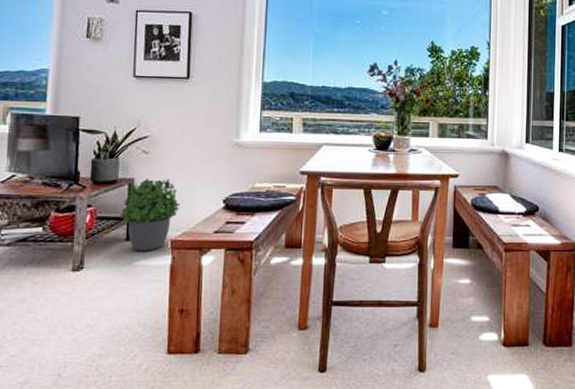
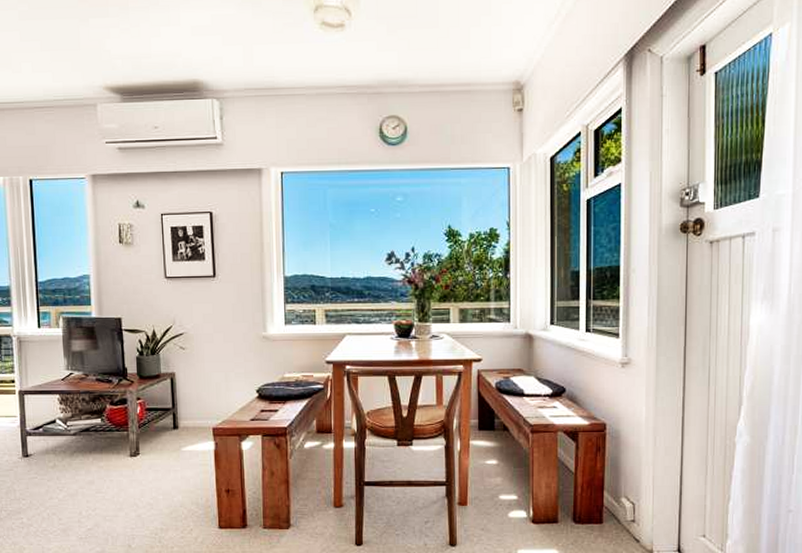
potted plant: present [119,178,181,251] -> none [165,371,218,438]

